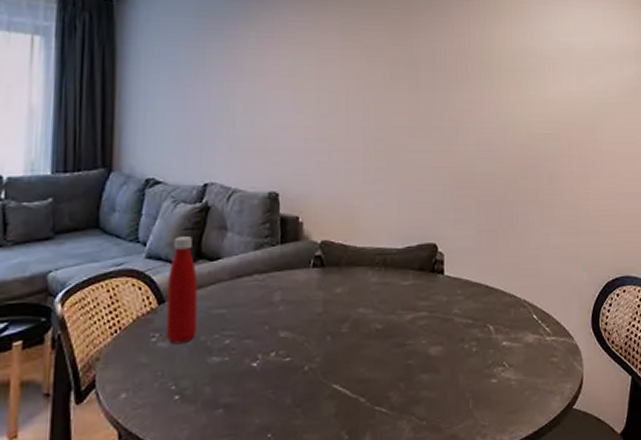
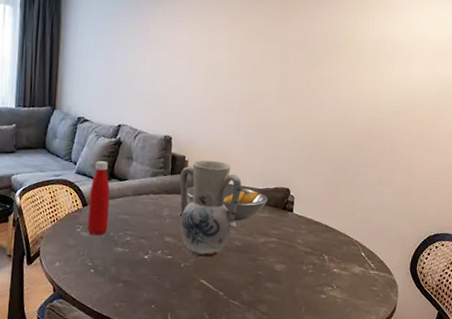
vase: none [293,218,376,354] -> present [177,160,242,259]
fruit bowl: none [303,249,412,297] -> present [186,186,269,222]

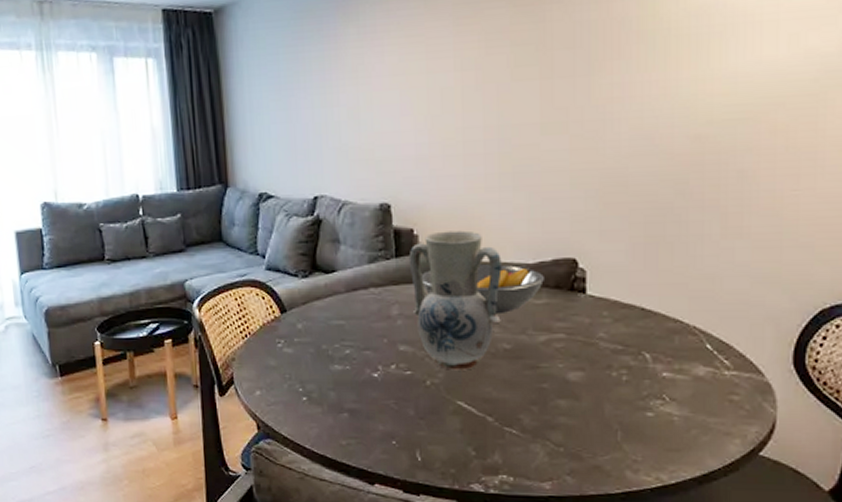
bottle: present [87,161,110,236] -> none [287,249,318,351]

